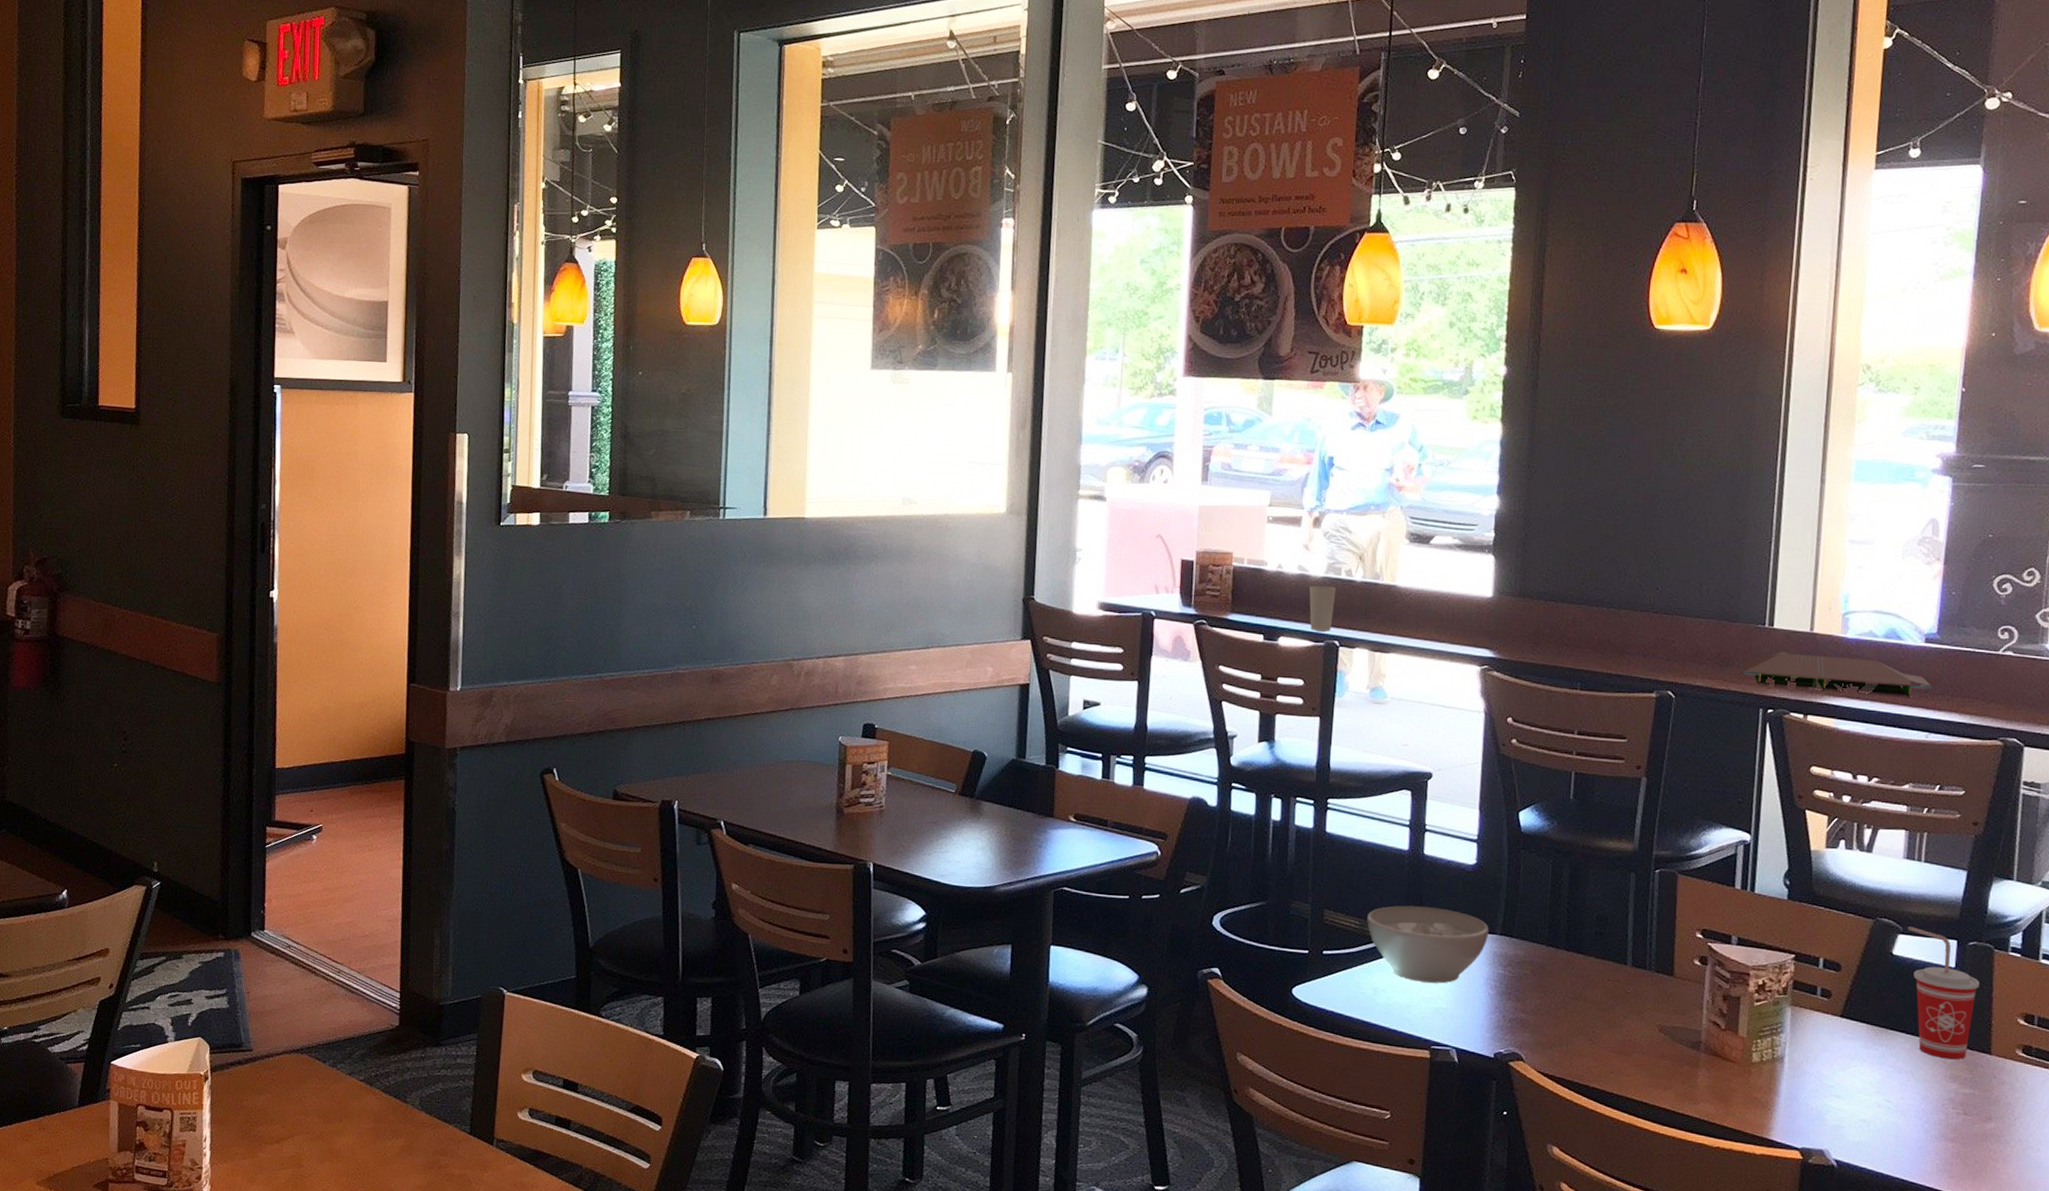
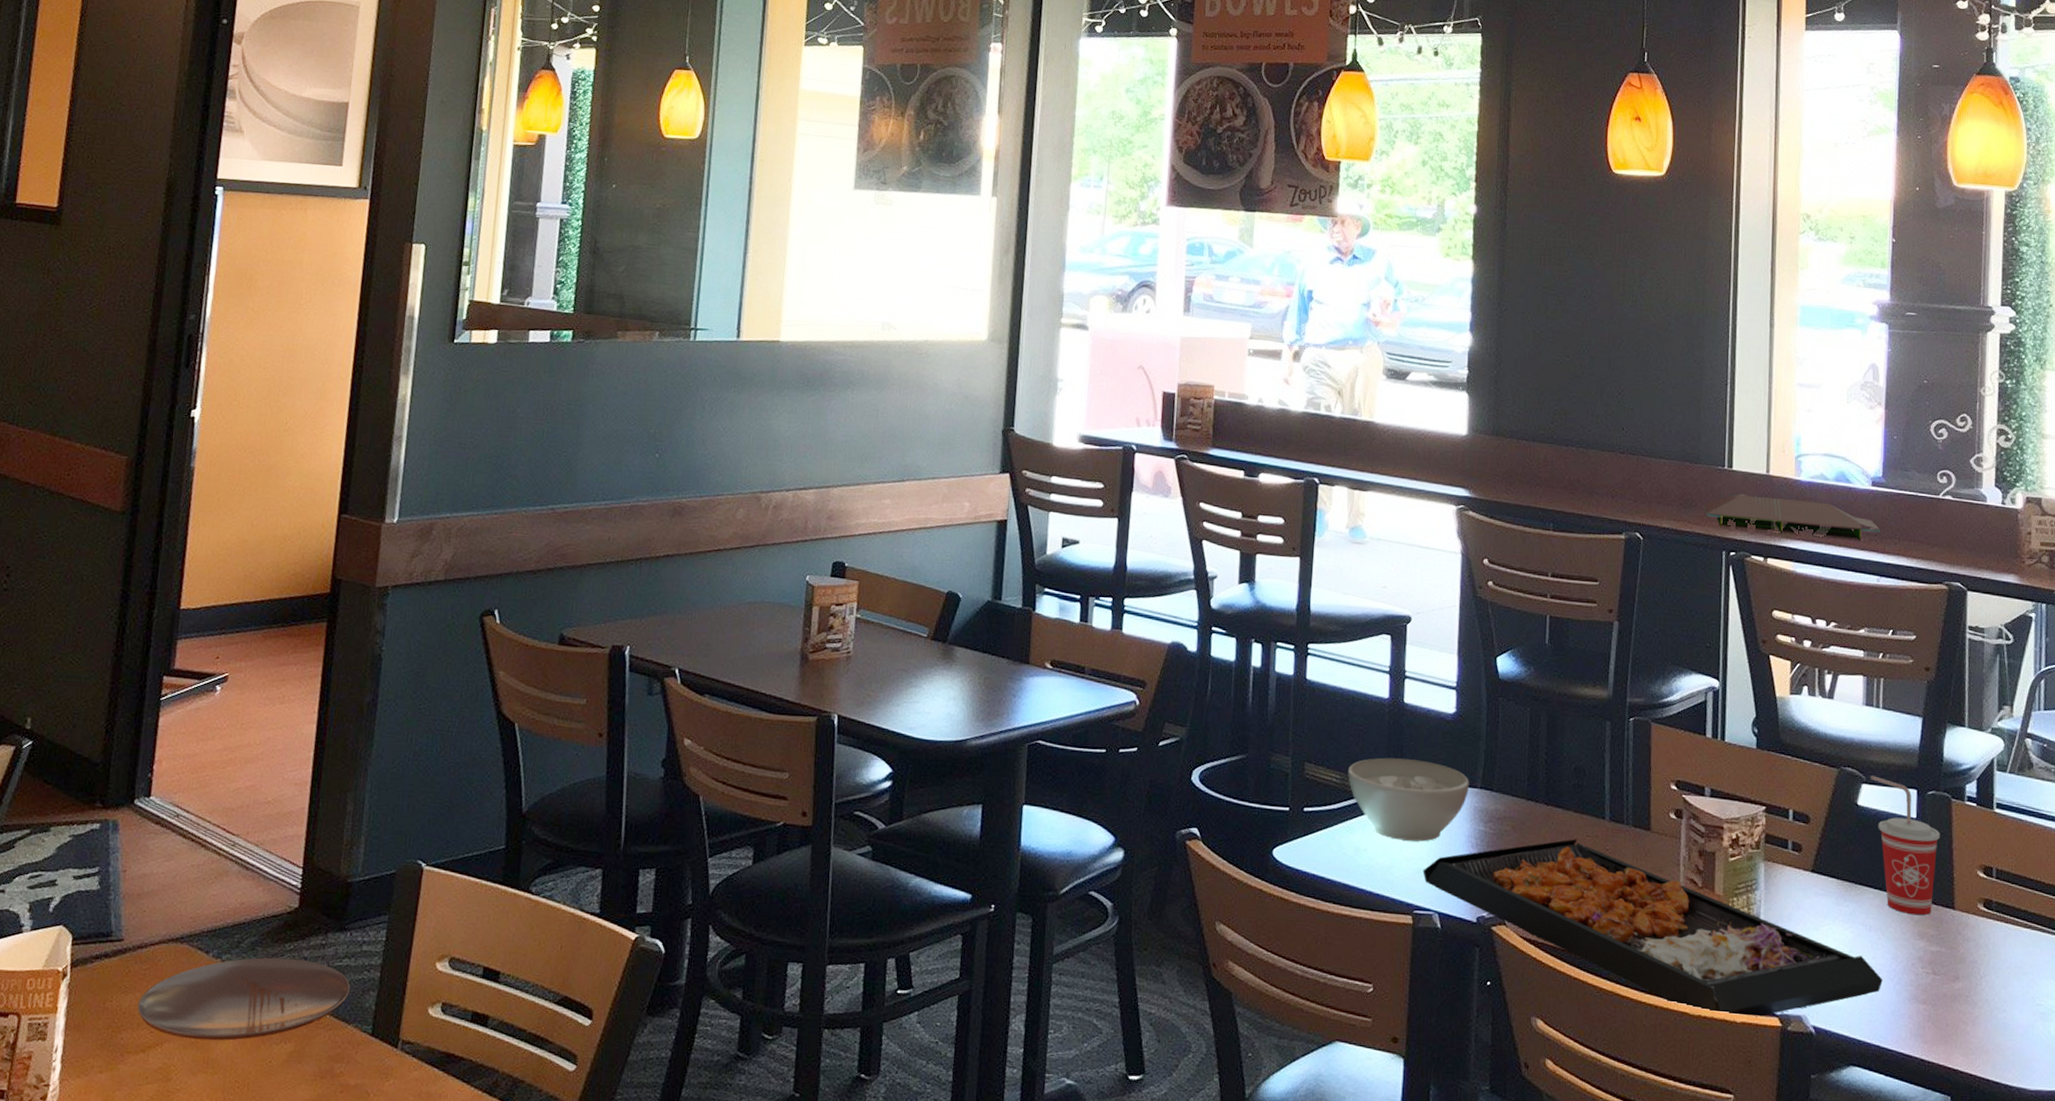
plate: none [270,1067,449,1135] -> present [137,957,351,1041]
cup: present [1309,585,1336,632] -> none [1289,420,1316,468]
food tray: none [1441,983,1911,1151] -> present [1423,839,1883,1018]

